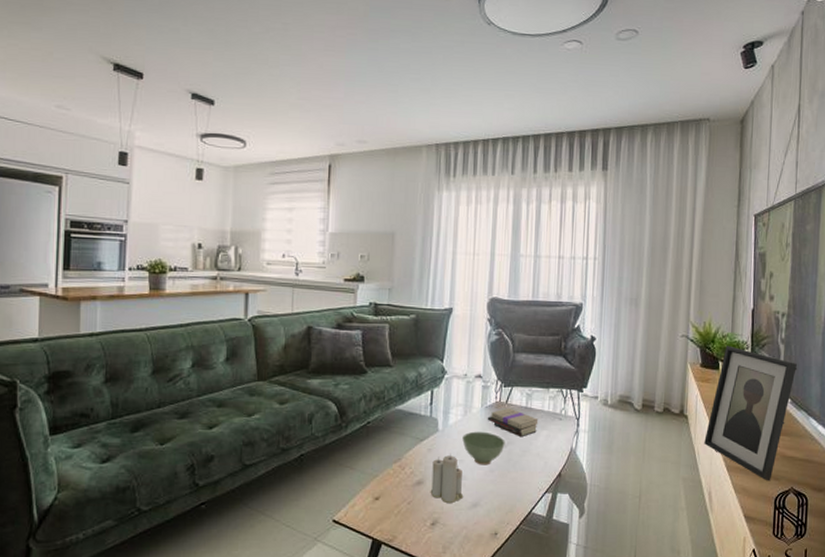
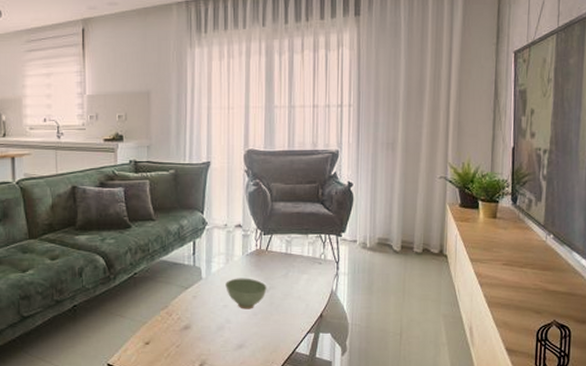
candle: present [430,454,464,504] -> none [197,300,229,346]
books: present [487,407,539,438] -> none [248,254,299,282]
picture frame: present [704,345,798,481] -> none [464,185,560,315]

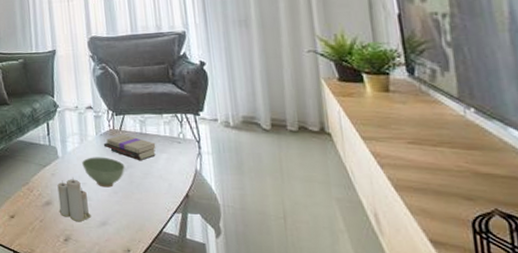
candle: none [197,300,229,346] -> present [57,178,92,222]
books: none [248,254,299,282] -> present [103,134,156,161]

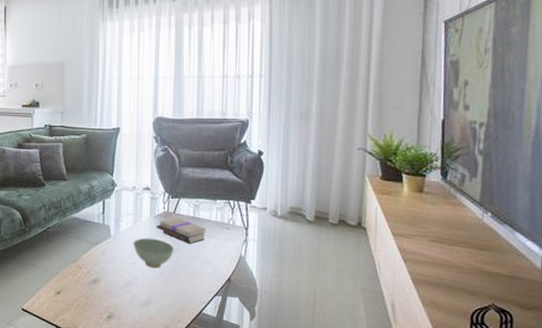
candle: present [57,178,92,222] -> none [105,257,136,301]

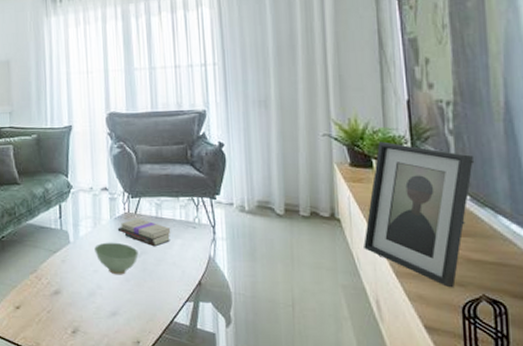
picture frame: none [386,158,500,296] -> present [363,141,475,288]

